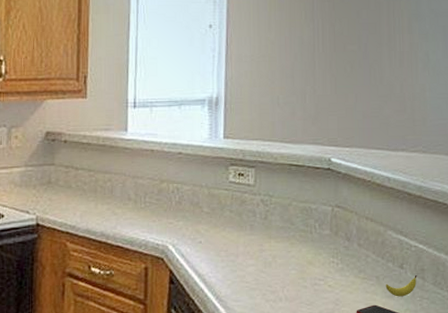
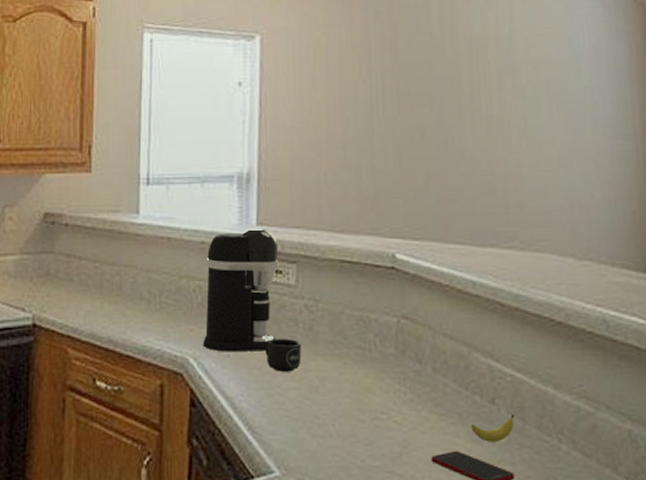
coffee maker: none [180,140,241,240] -> present [203,228,279,352]
mug: none [230,226,258,253] -> present [265,338,301,372]

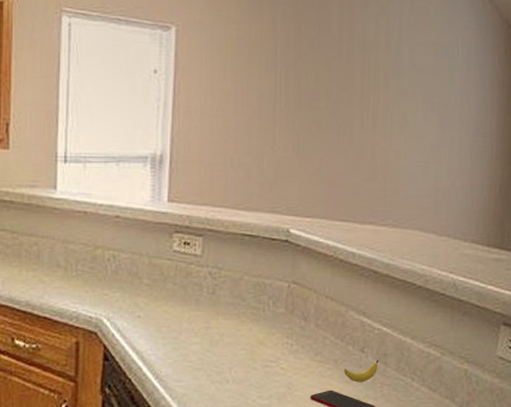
coffee maker: present [203,228,279,352] -> none [116,204,187,313]
mug: present [265,338,301,372] -> none [173,300,205,329]

